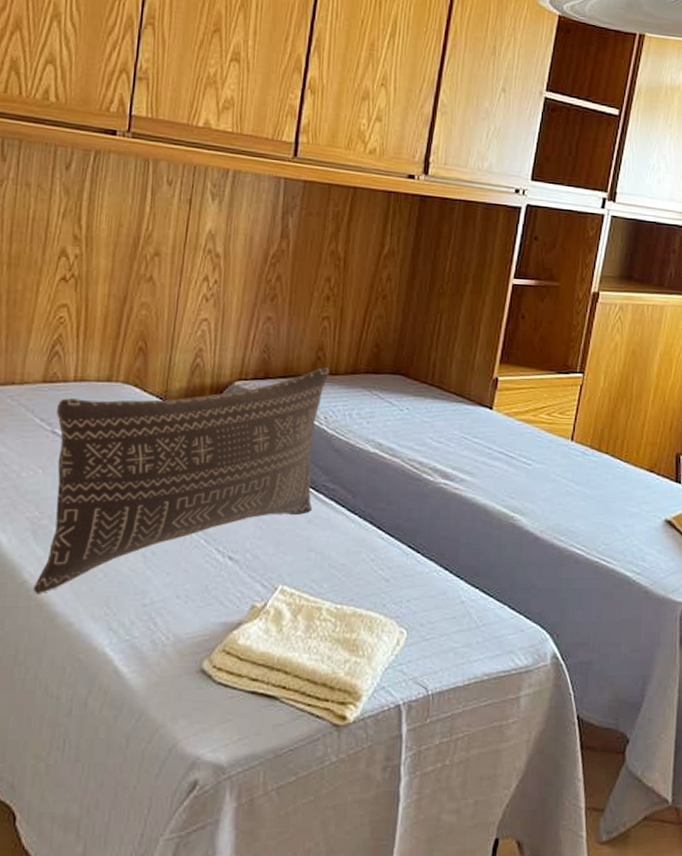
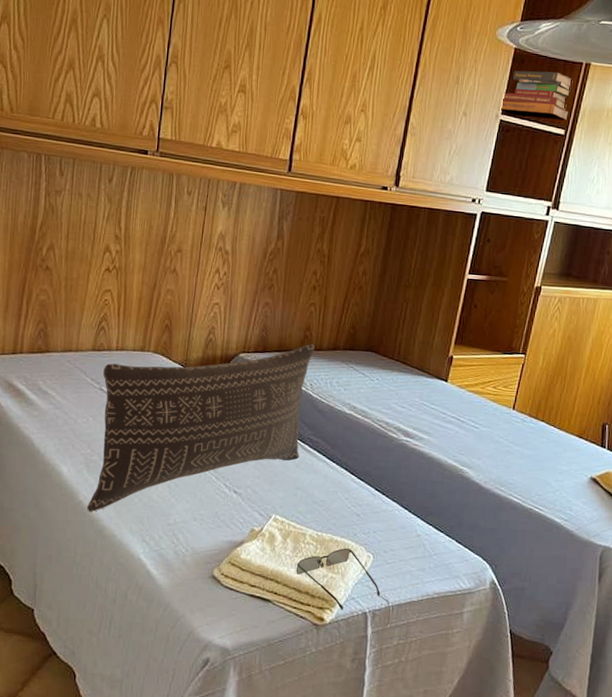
eyeglasses: none [309,623,416,704] -> present [296,548,380,610]
books: none [543,41,627,100] -> present [499,70,574,121]

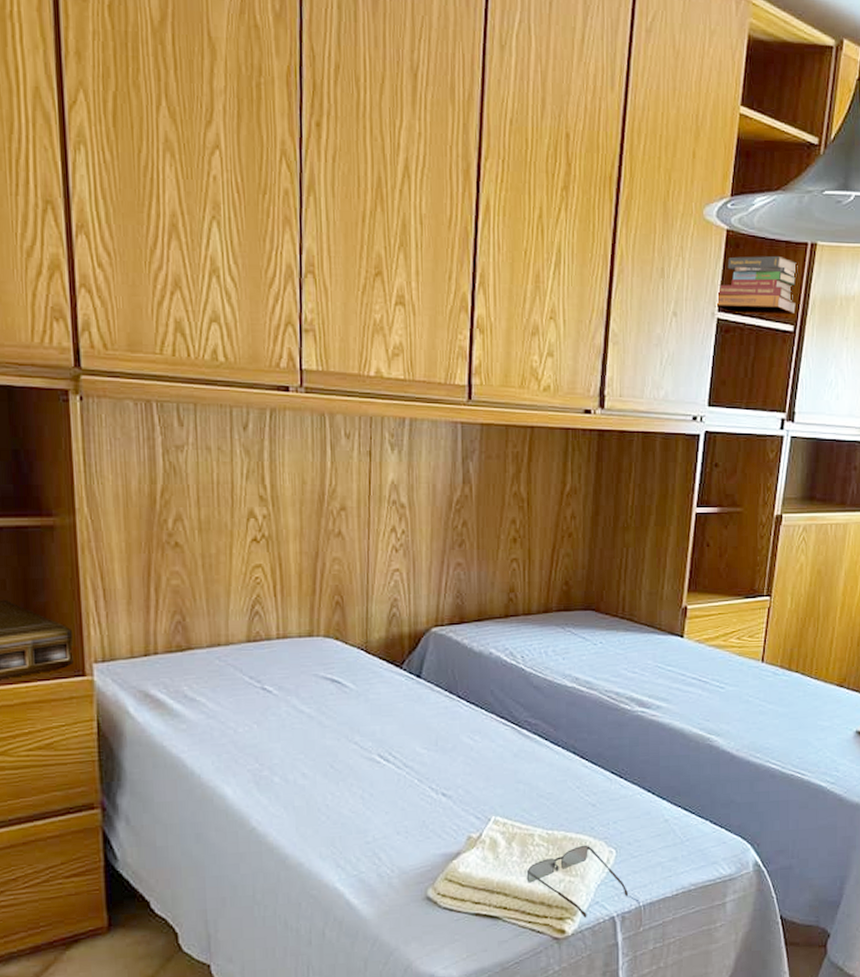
pillow: present [87,344,315,512] -> none [263,608,522,839]

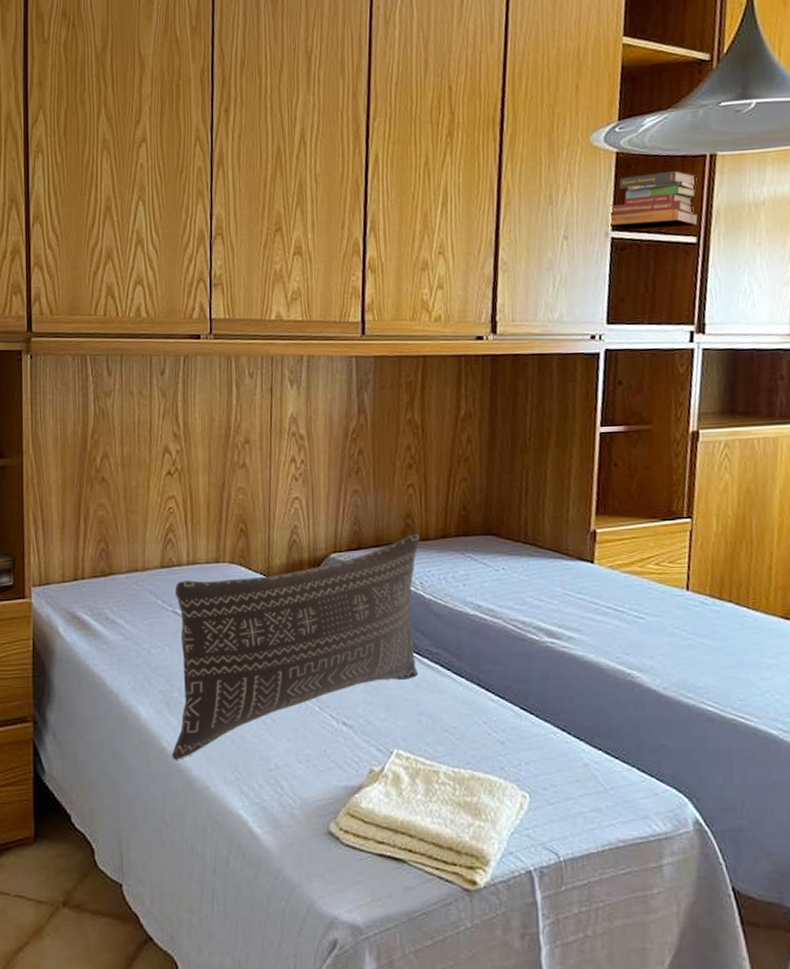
pillow: none [263,608,522,839] -> present [172,534,420,760]
eyeglasses: present [526,845,628,918] -> none [432,786,546,869]

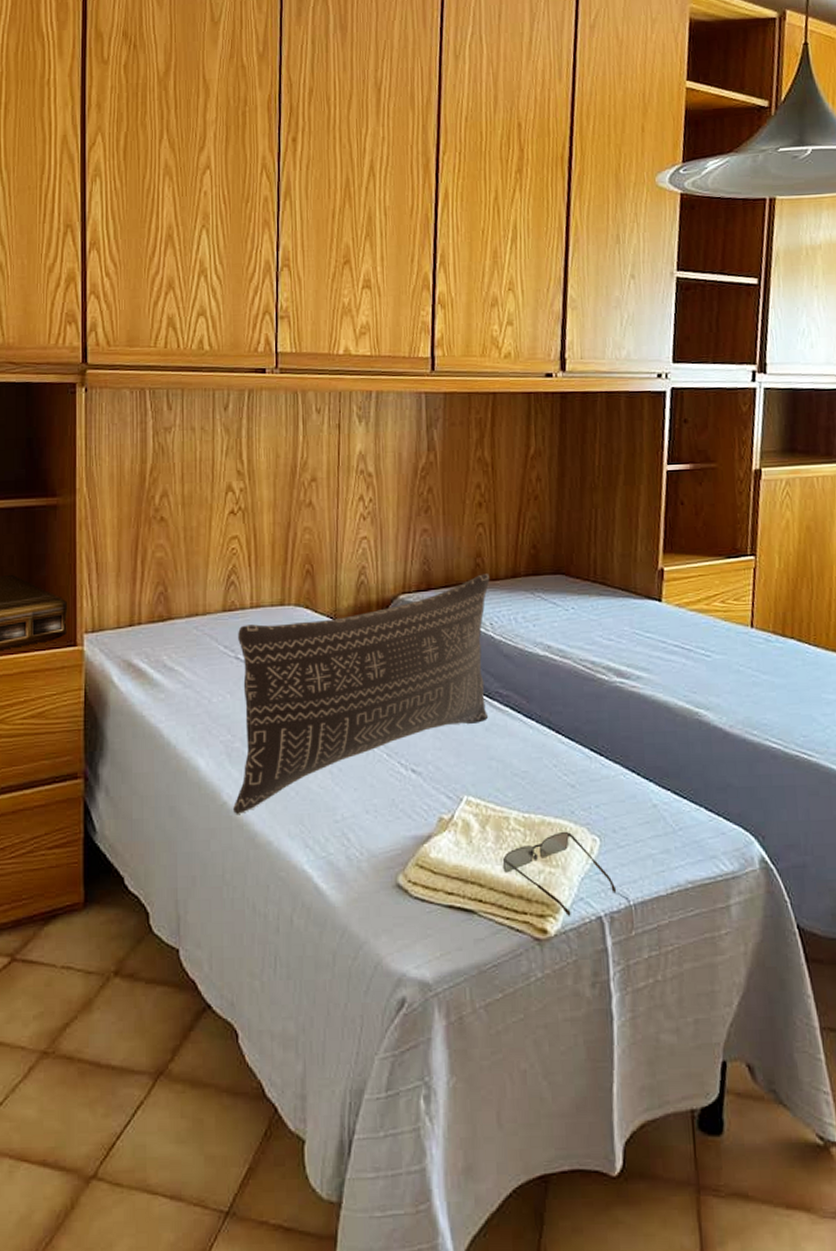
eyeglasses: none [432,786,546,869] -> present [502,831,616,916]
books: present [608,170,699,231] -> none [673,213,759,271]

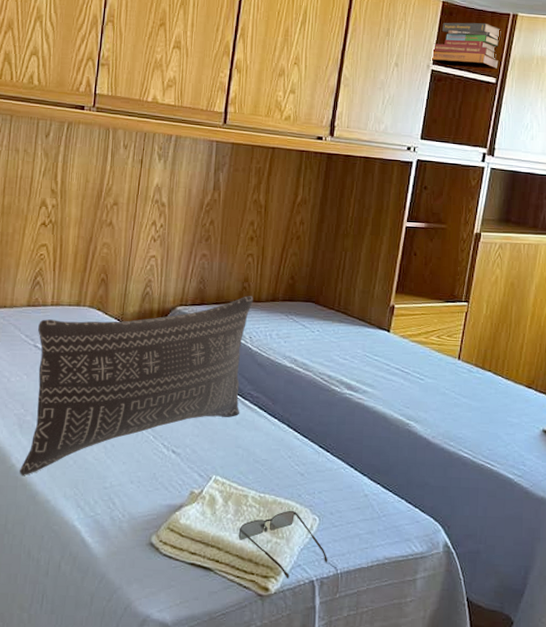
books: none [673,213,759,271] -> present [430,22,502,70]

